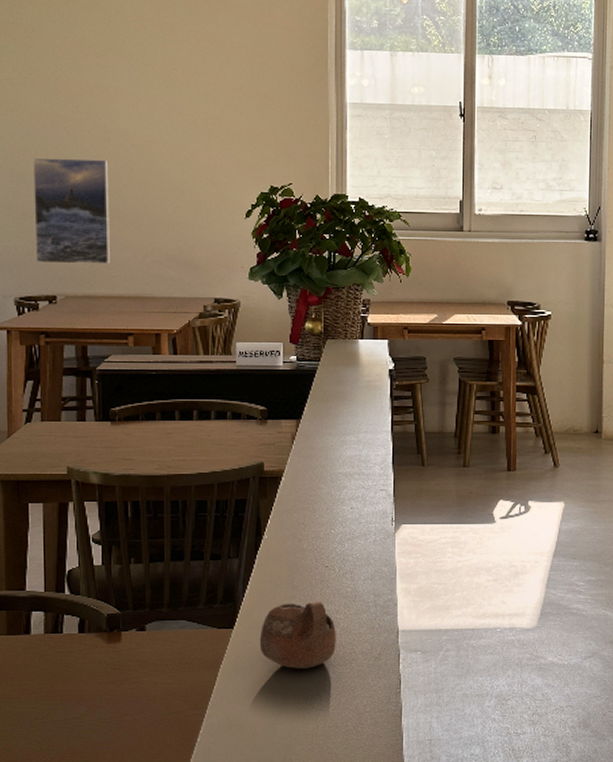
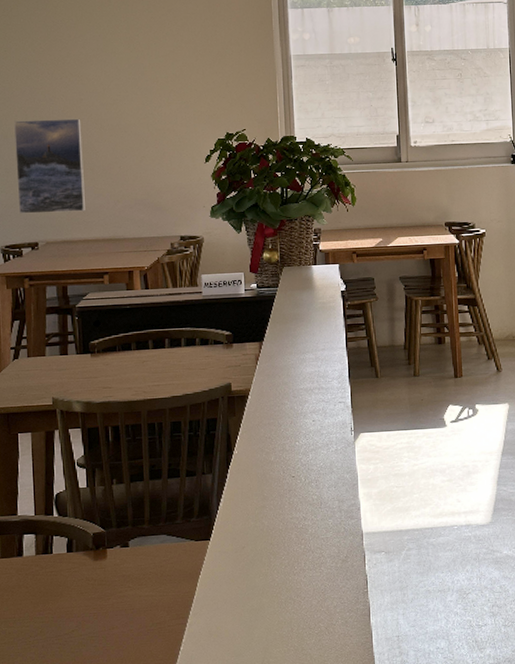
cup: present [259,601,336,669] -> none [234,509,306,575]

